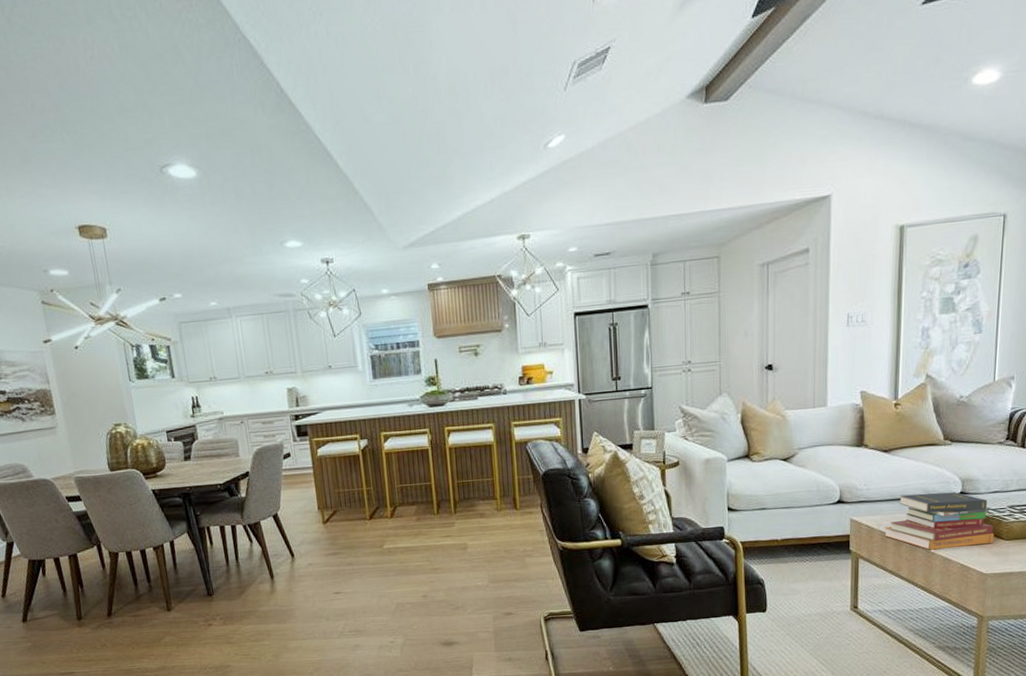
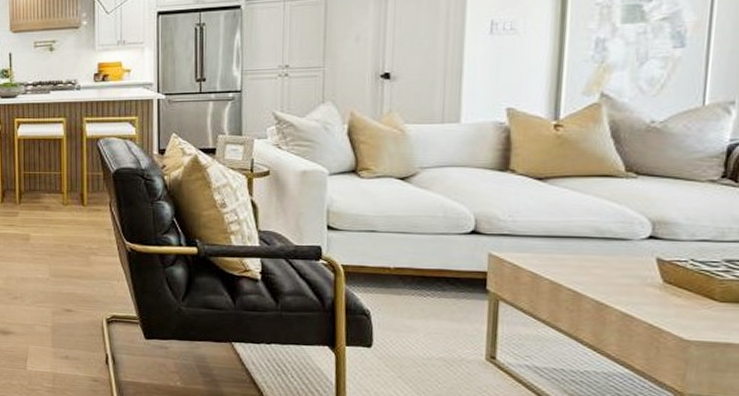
books: present [884,492,995,550] -> none [535,232,702,304]

